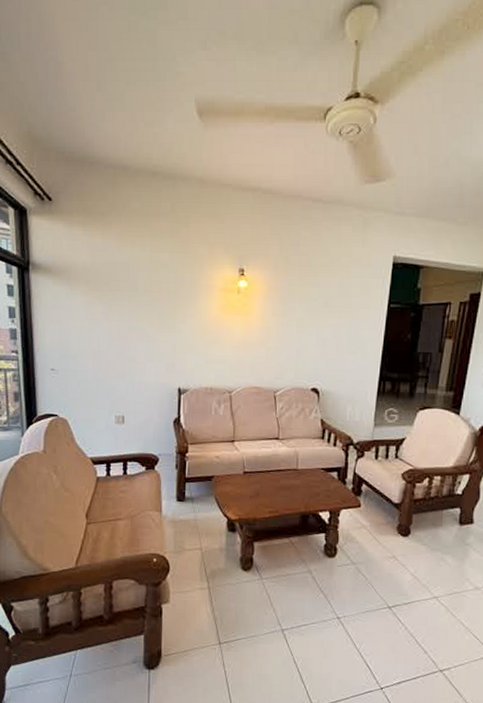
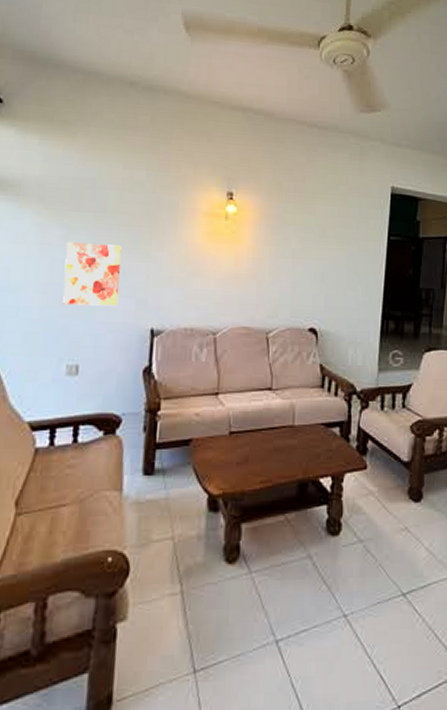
wall art: none [109,317,152,370] -> present [63,242,122,306]

